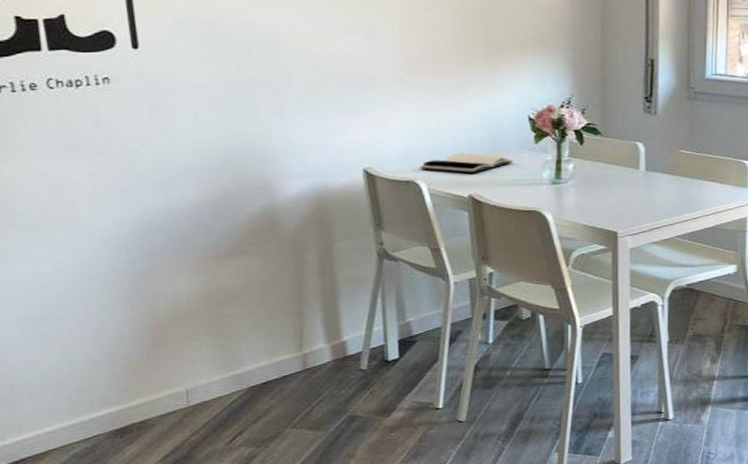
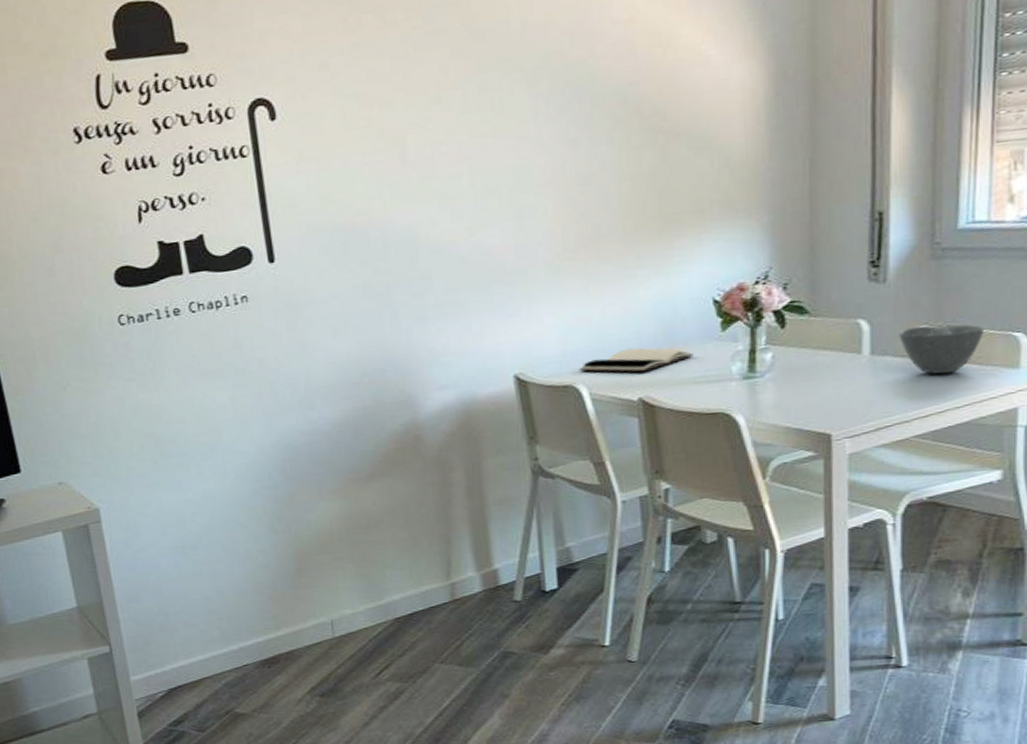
bowl: none [665,150,724,189] -> present [899,324,985,375]

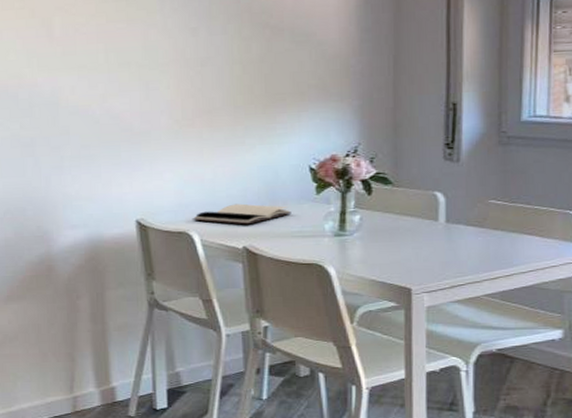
bowl: present [899,324,985,375] -> none [470,200,546,243]

